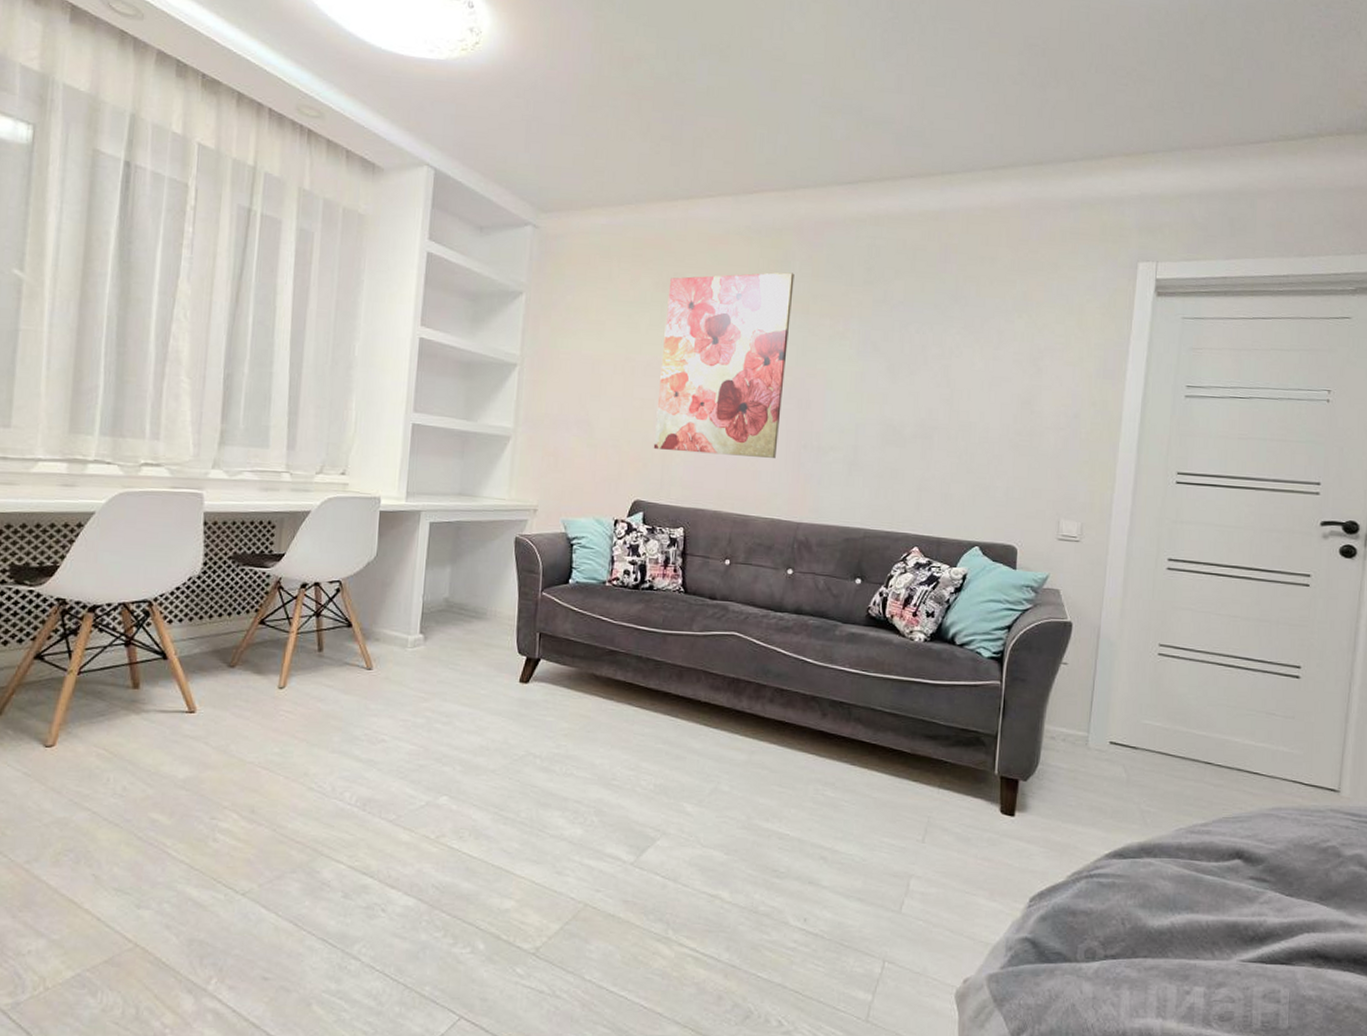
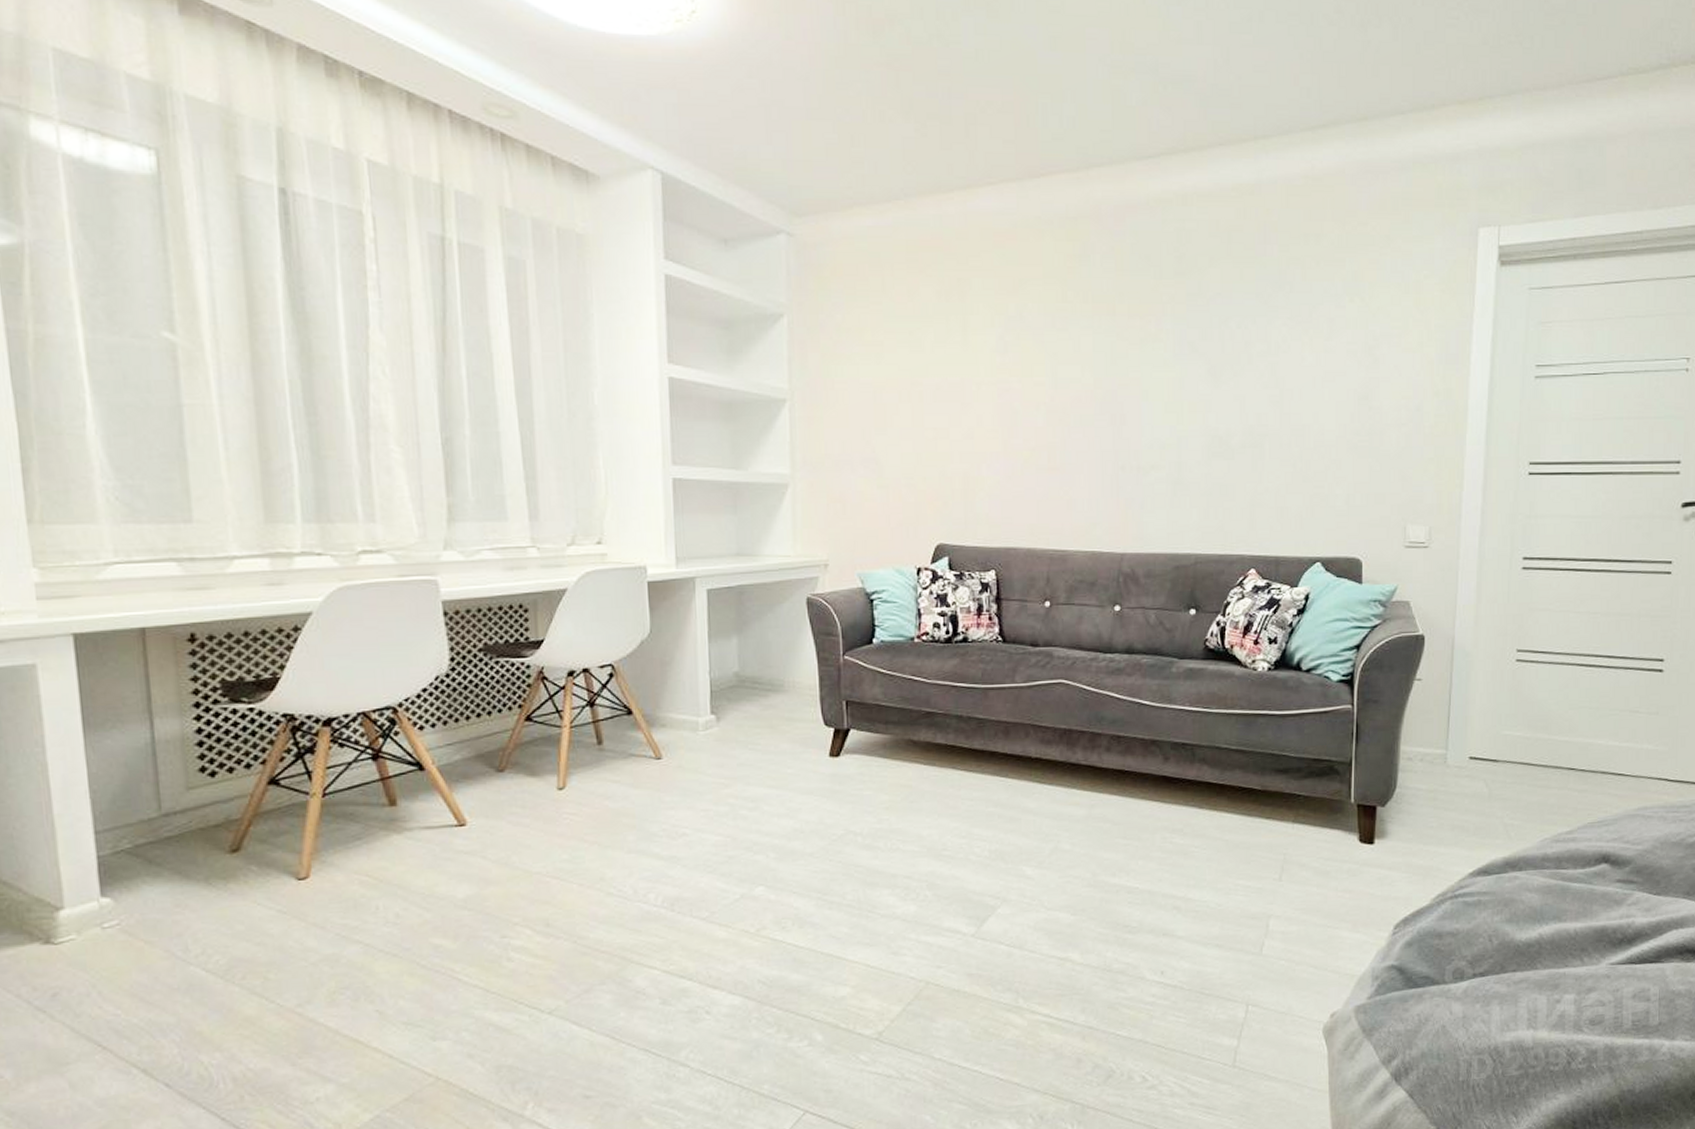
wall art: present [653,272,794,458] -> none [952,268,1096,485]

